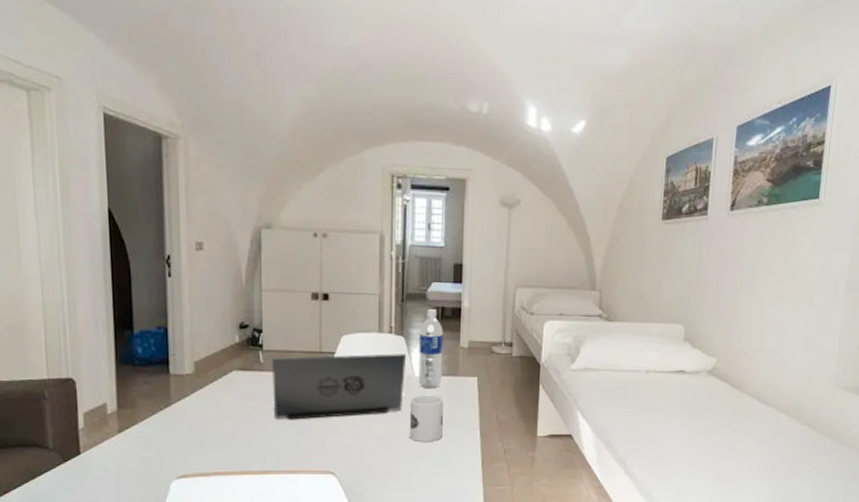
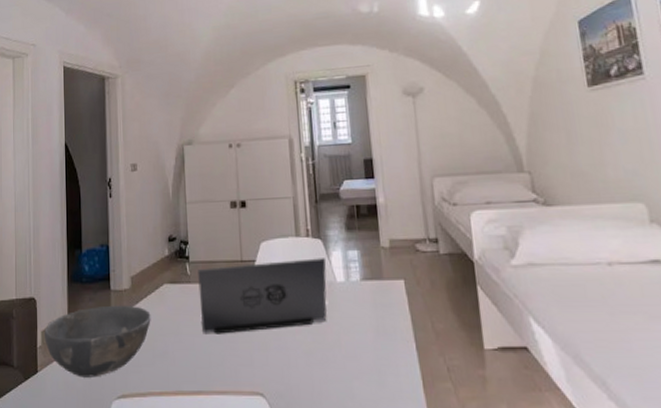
bowl: none [87,389,218,459] -> present [44,305,151,378]
mug: present [410,394,443,443] -> none [335,302,374,359]
water bottle: present [418,309,443,389] -> none [336,208,366,296]

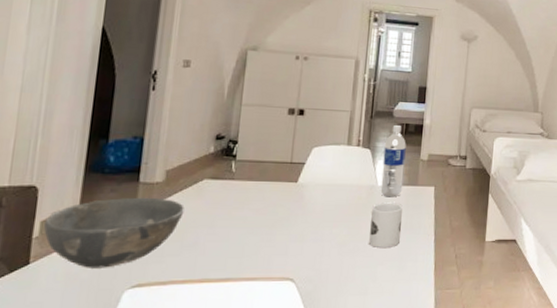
laptop: present [198,258,327,334] -> none [240,165,372,227]
mug: none [335,302,374,359] -> present [369,202,403,249]
water bottle: none [336,208,366,296] -> present [380,125,407,198]

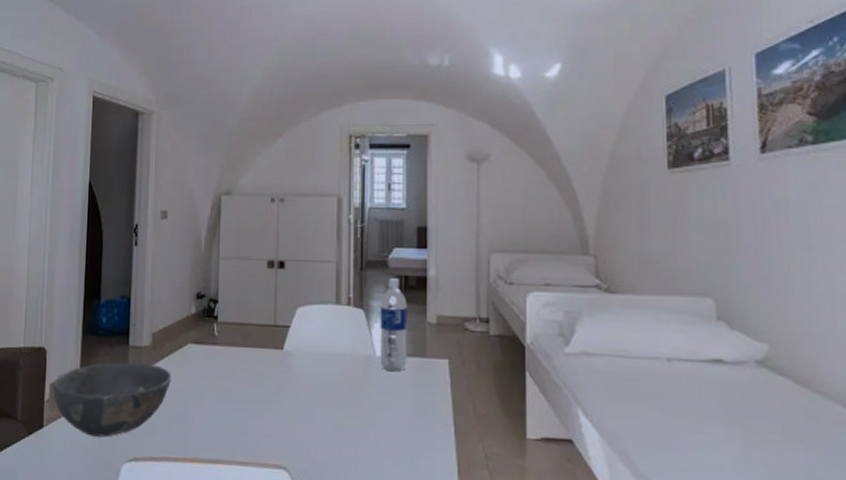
mug: present [369,202,403,249] -> none [371,378,409,439]

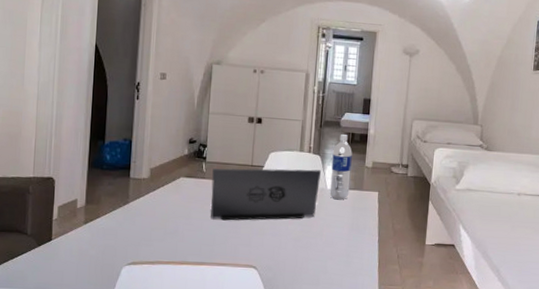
bowl: present [53,362,171,438] -> none [61,190,166,248]
laptop: none [225,329,367,402] -> present [211,168,322,221]

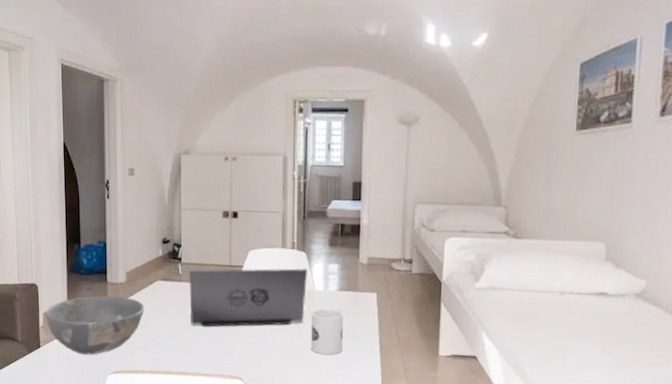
bowl: none [61,190,166,248] -> present [46,295,144,355]
mug: none [320,204,349,246] -> present [311,308,343,356]
water bottle: present [329,134,353,200] -> none [319,226,343,303]

